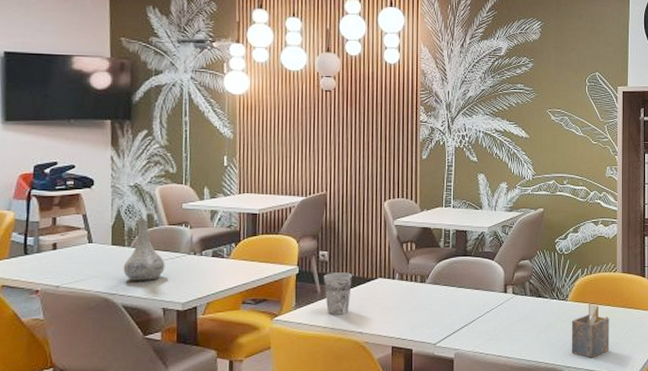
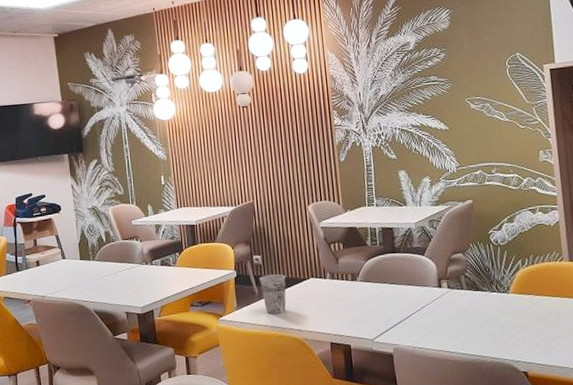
vase: present [123,218,165,282] -> none [91,235,124,291]
napkin holder: present [571,303,610,358] -> none [515,295,563,352]

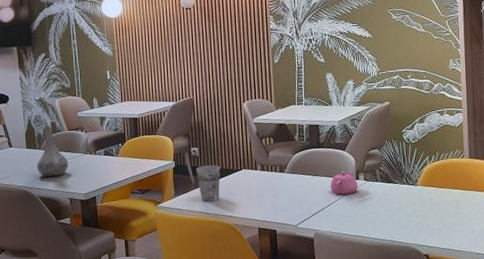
vase: none [91,235,124,291] -> present [36,125,69,178]
teapot: none [409,277,441,305] -> present [330,170,358,195]

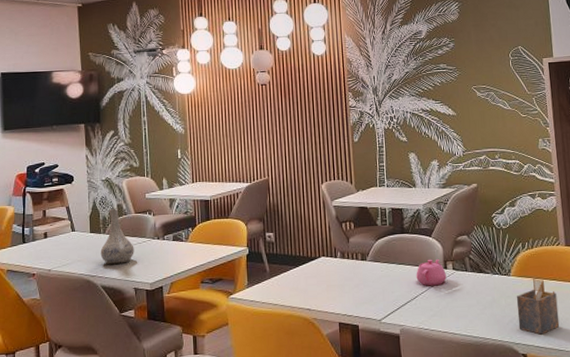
cup: present [196,165,220,202] -> none [272,252,297,293]
napkin holder: none [421,187,460,237] -> present [516,278,560,335]

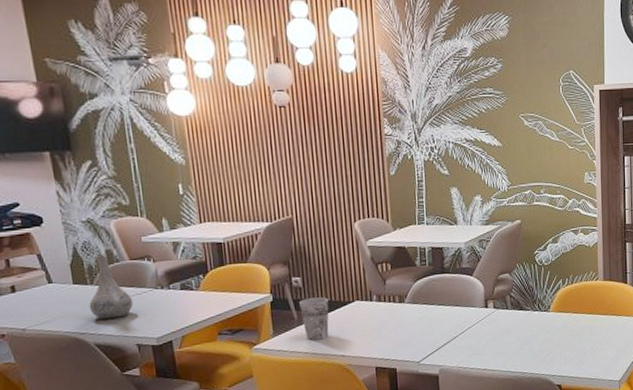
cup: none [272,252,297,293] -> present [299,297,329,341]
teapot: present [416,258,447,286] -> none [456,298,487,326]
napkin holder: present [516,278,560,335] -> none [554,313,593,366]

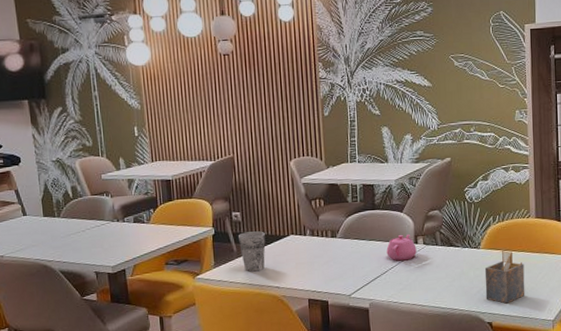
vase: present [89,254,133,320] -> none [56,190,93,249]
teapot: none [456,298,487,326] -> present [386,233,417,261]
napkin holder: none [554,313,593,366] -> present [484,250,525,304]

